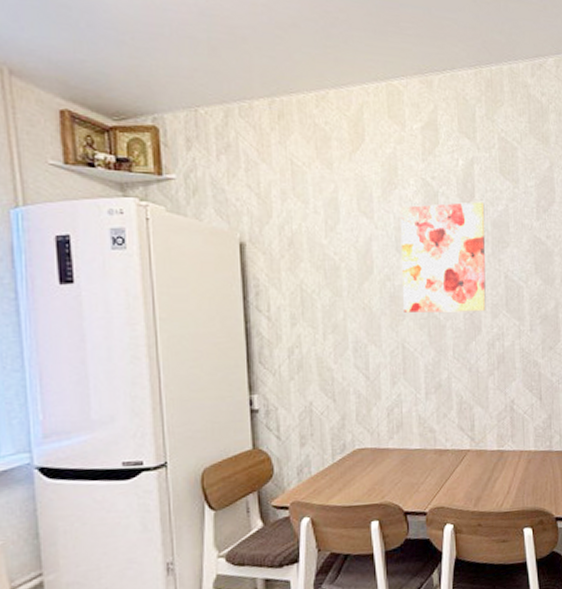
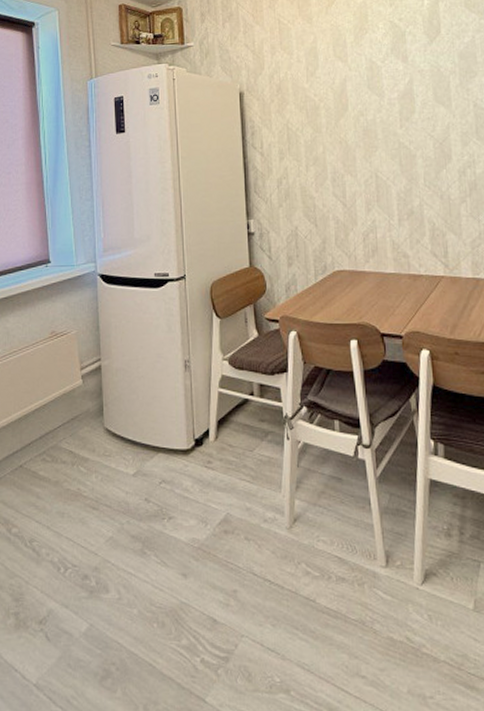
wall art: present [399,202,486,312] -> none [370,36,456,144]

